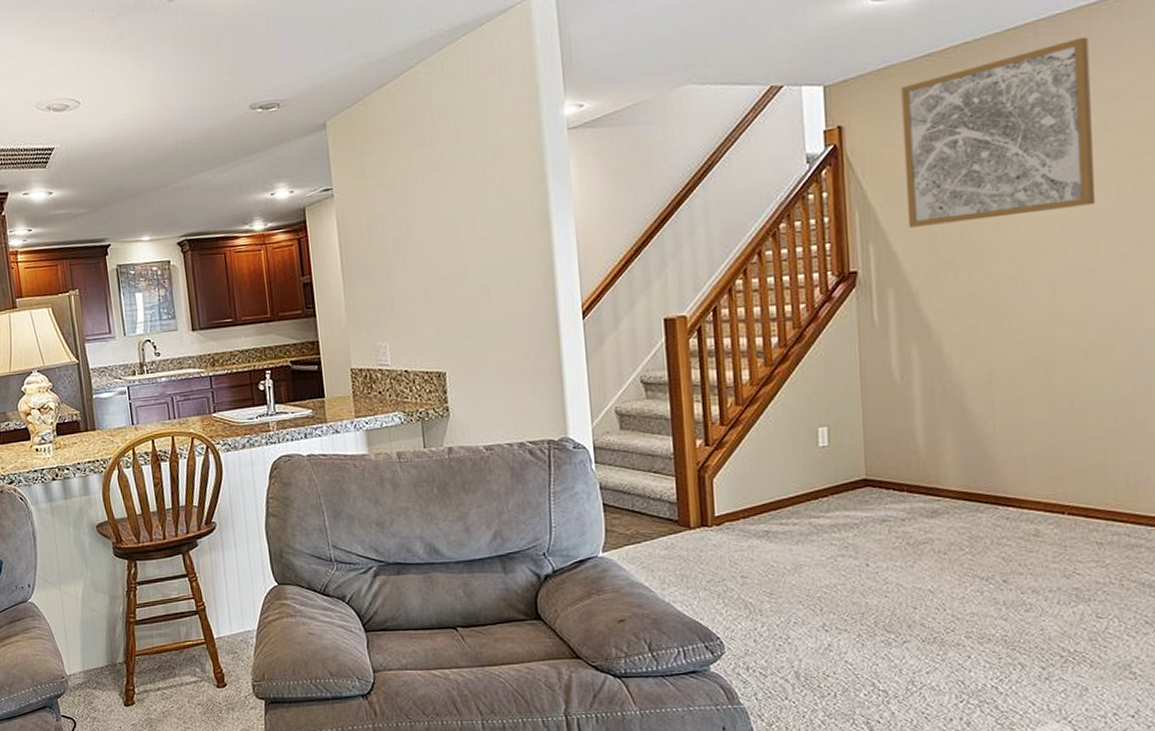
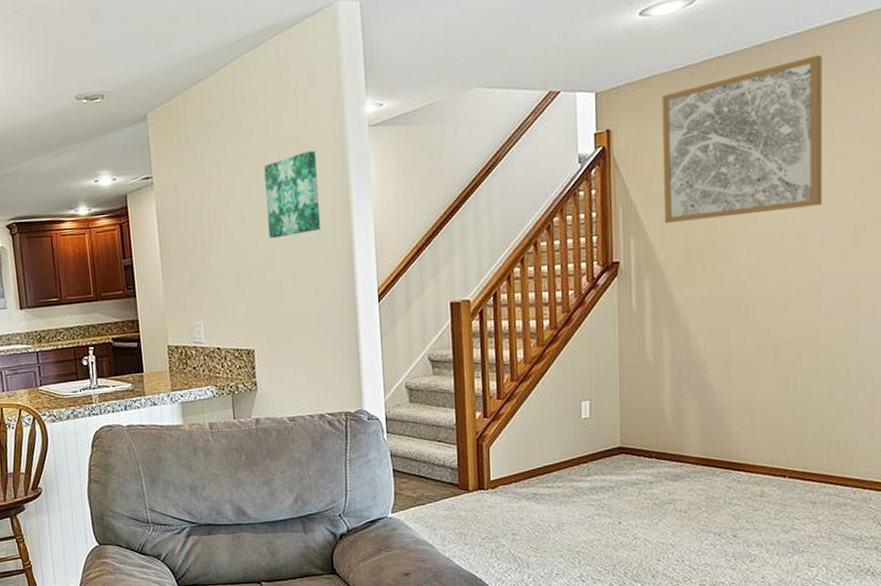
wall art: none [453,156,516,253] -> present [264,150,320,239]

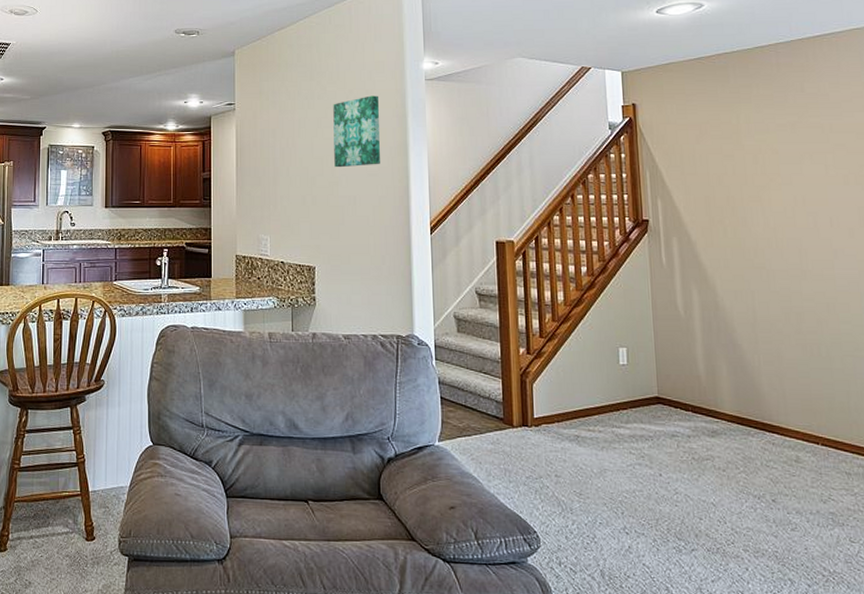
wall art: present [662,54,823,223] -> none [679,60,828,189]

